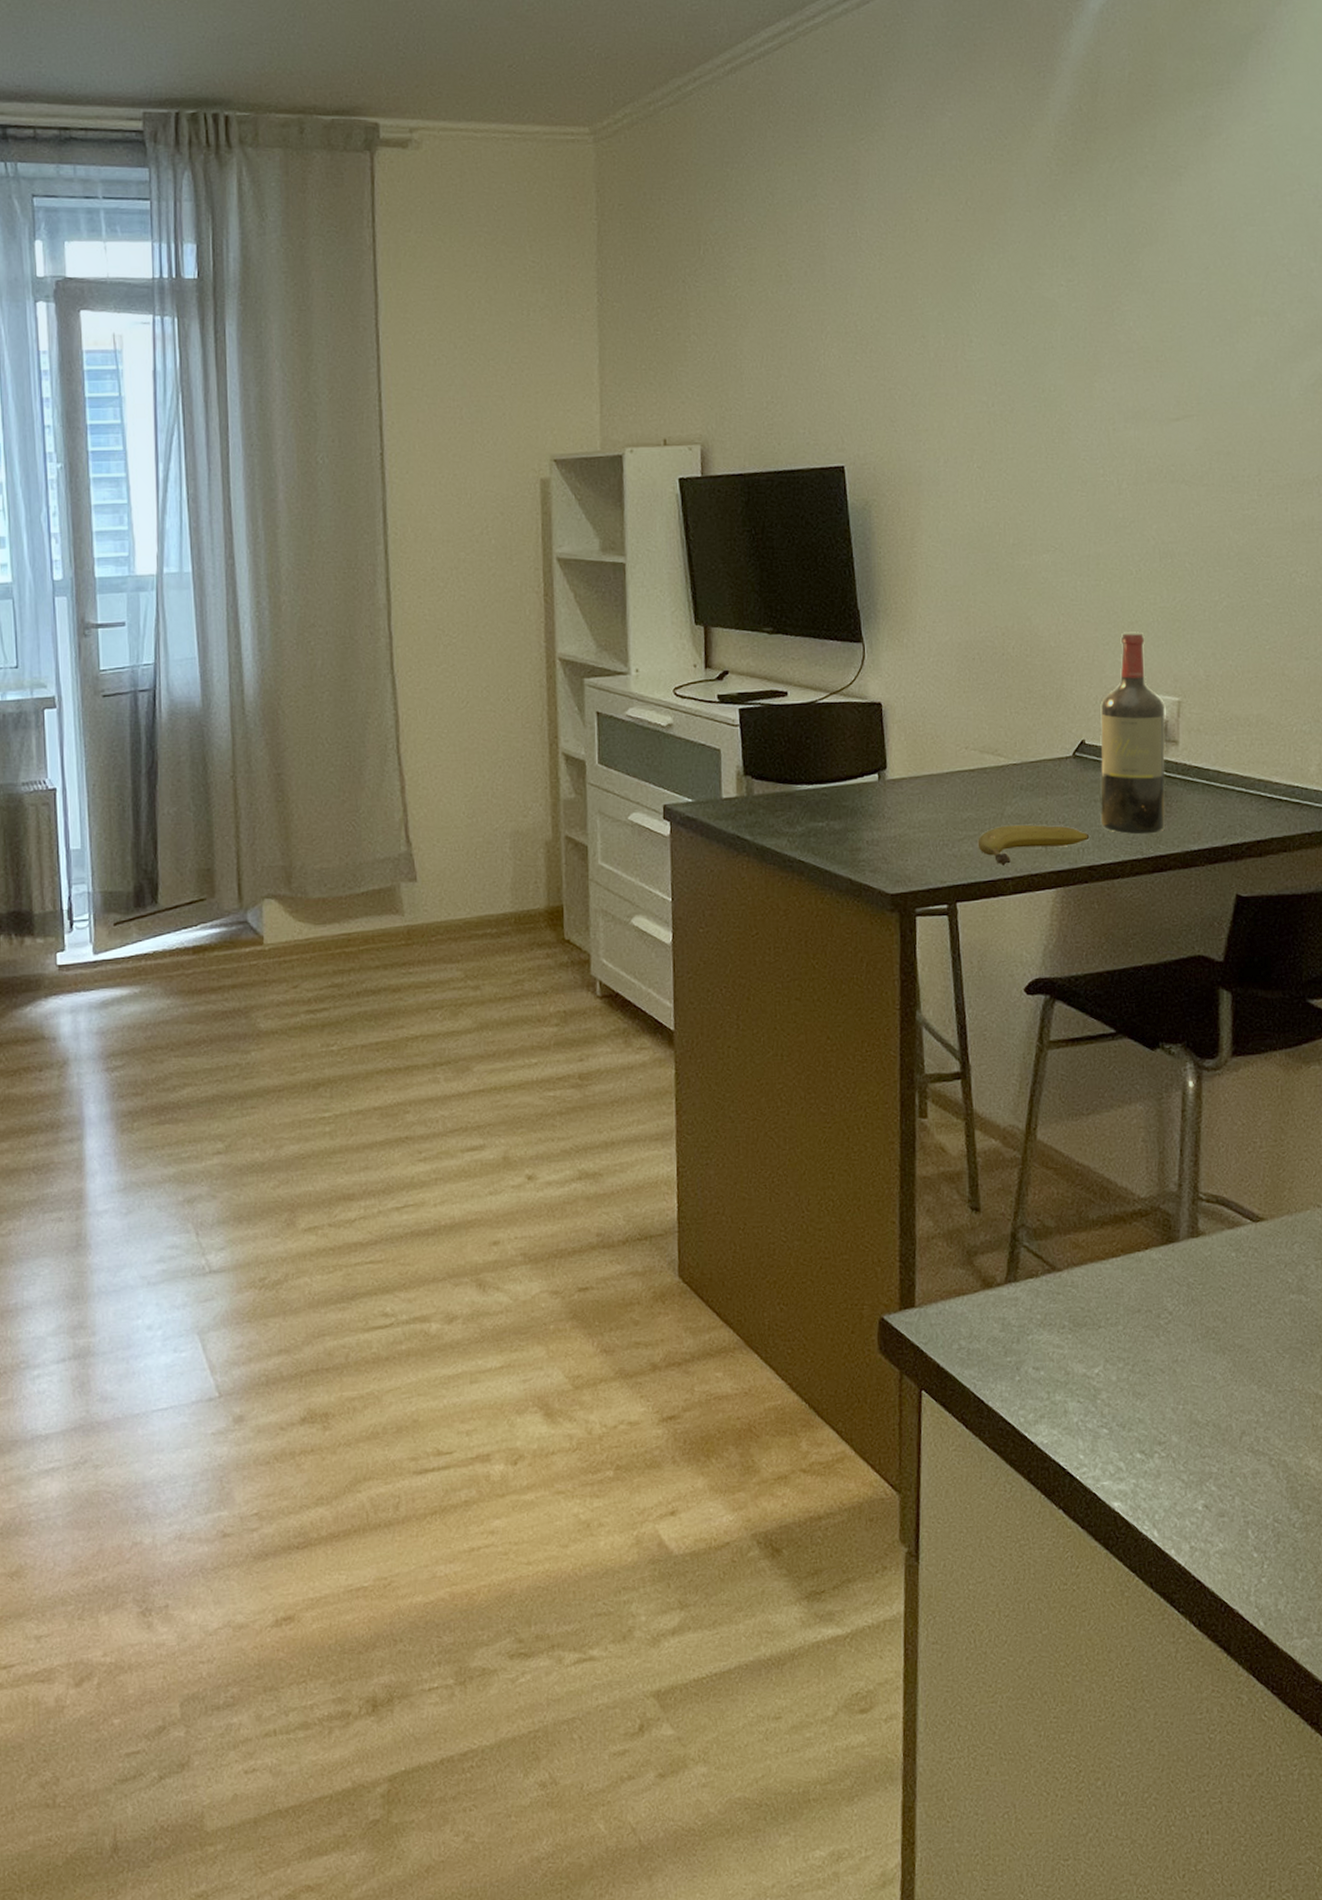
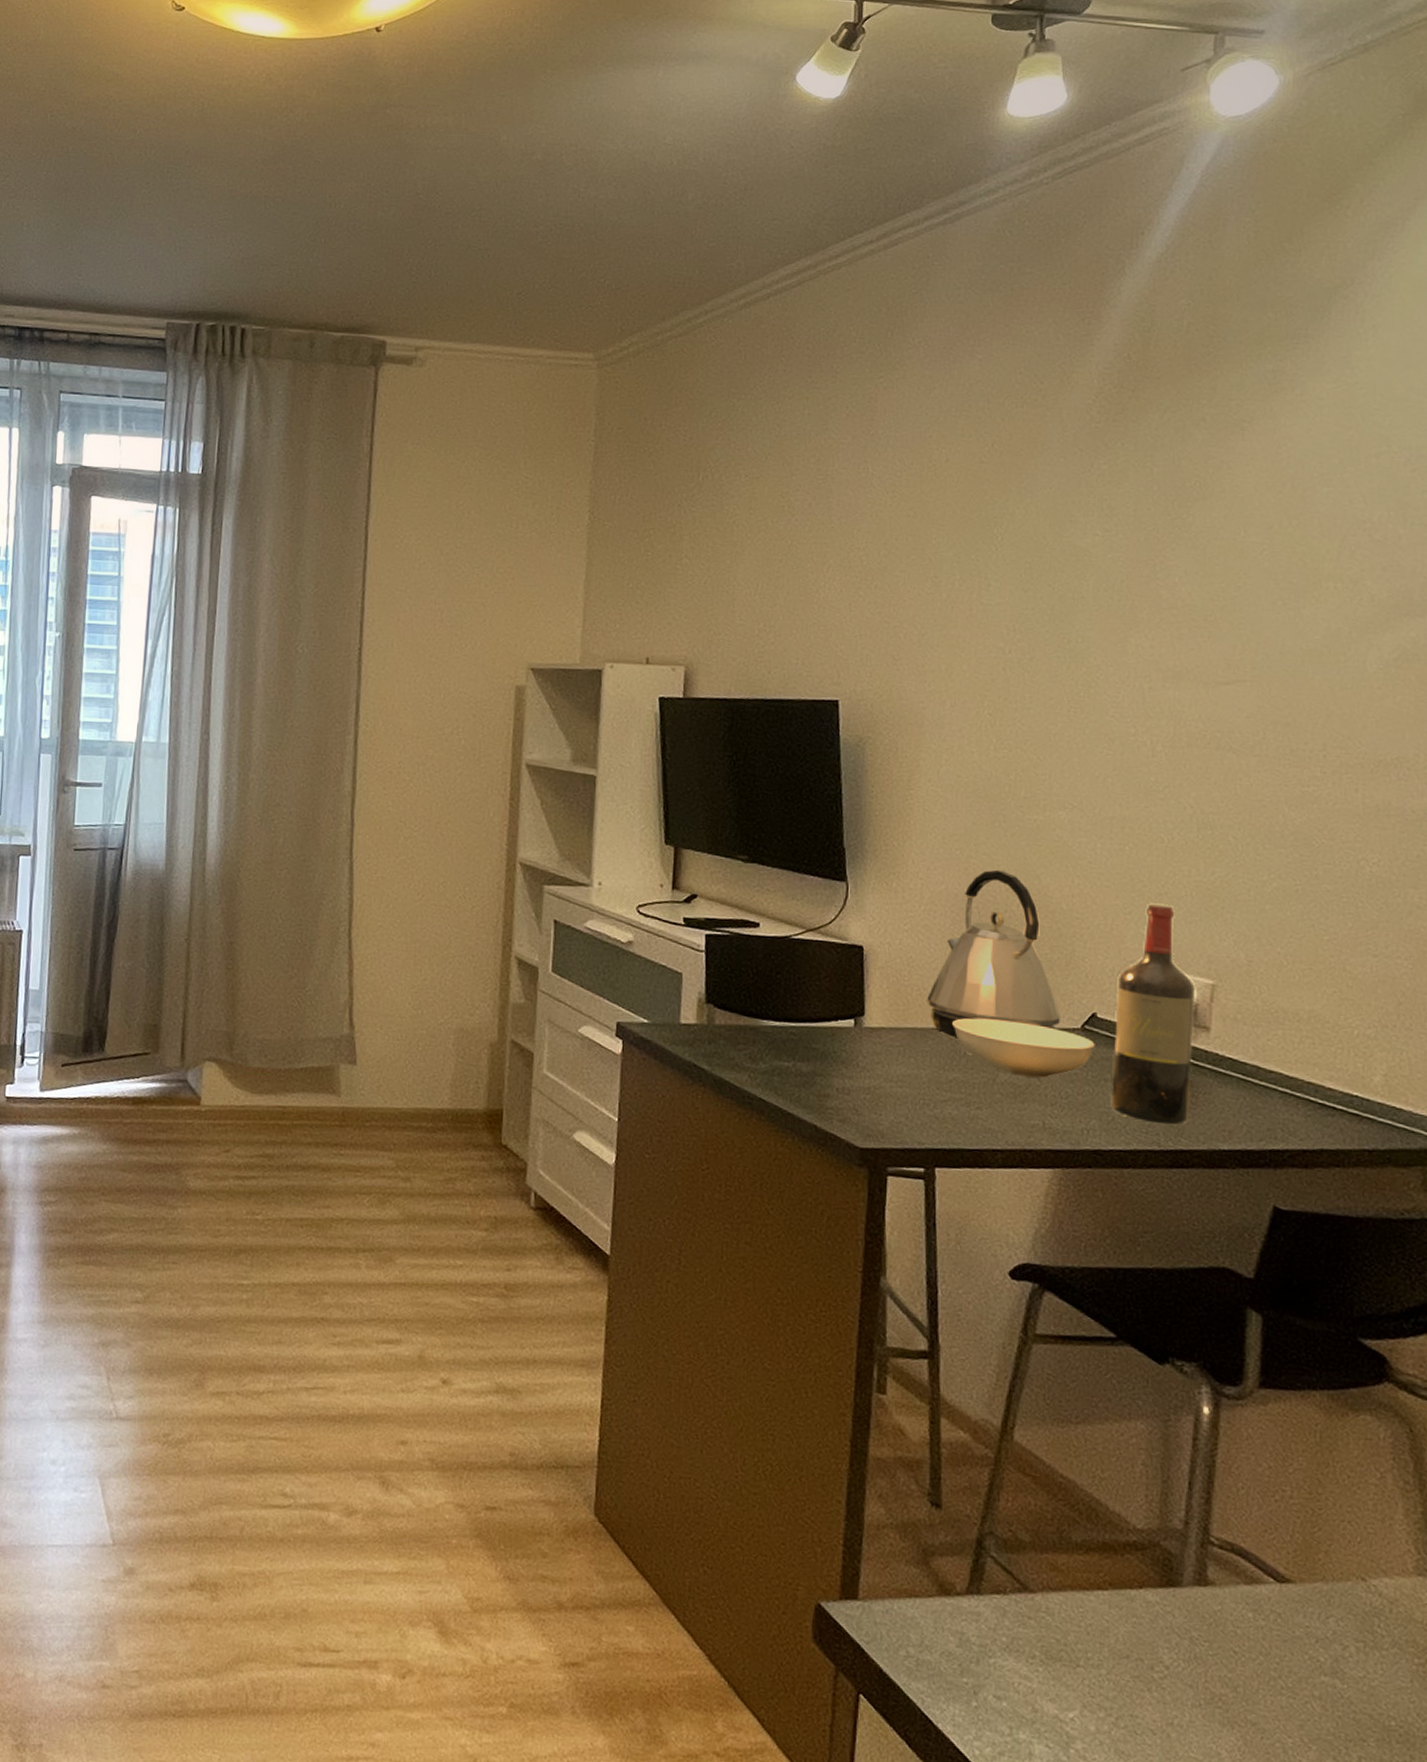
kettle: none [940,615,1056,780] -> present [927,869,1061,1039]
bowl: none [964,757,1085,807] -> present [952,1018,1095,1078]
fruit: present [977,824,1090,866] -> none [963,1093,1097,1136]

